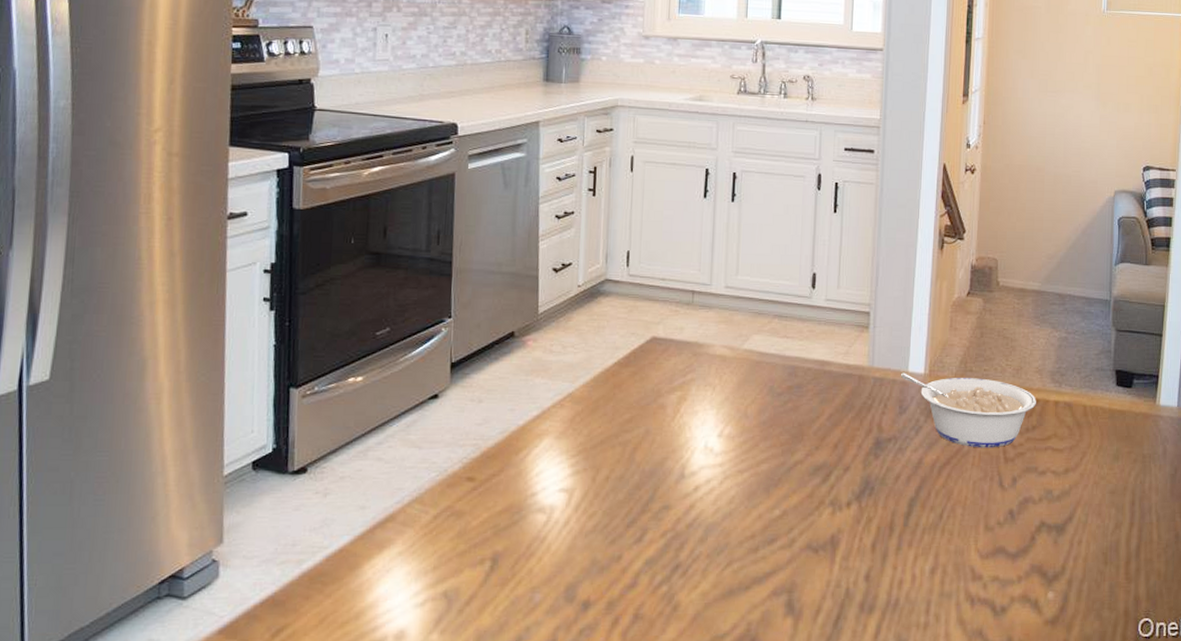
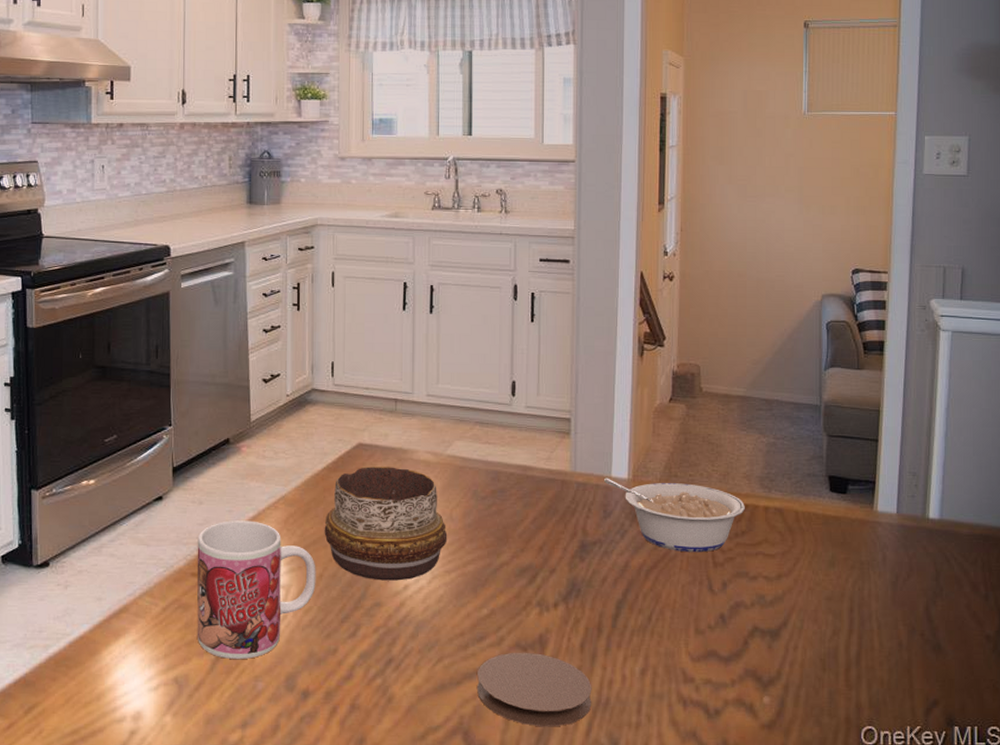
mug: none [470,420,603,570] -> present [197,520,316,660]
decorative bowl: none [612,362,742,482] -> present [324,467,448,581]
coaster: none [766,553,882,631] -> present [477,652,592,727]

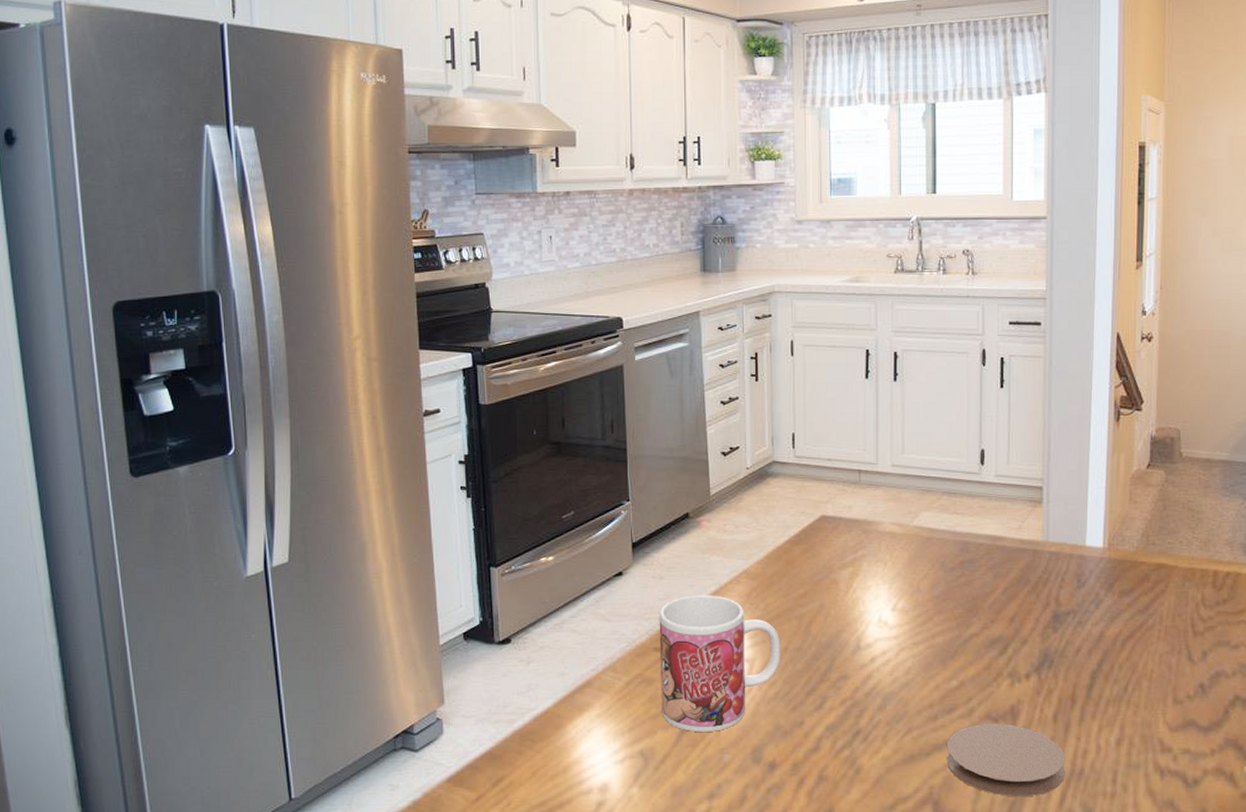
decorative bowl: present [324,467,448,581] -> none [788,539,915,653]
legume: present [603,478,745,553] -> none [1077,547,1227,622]

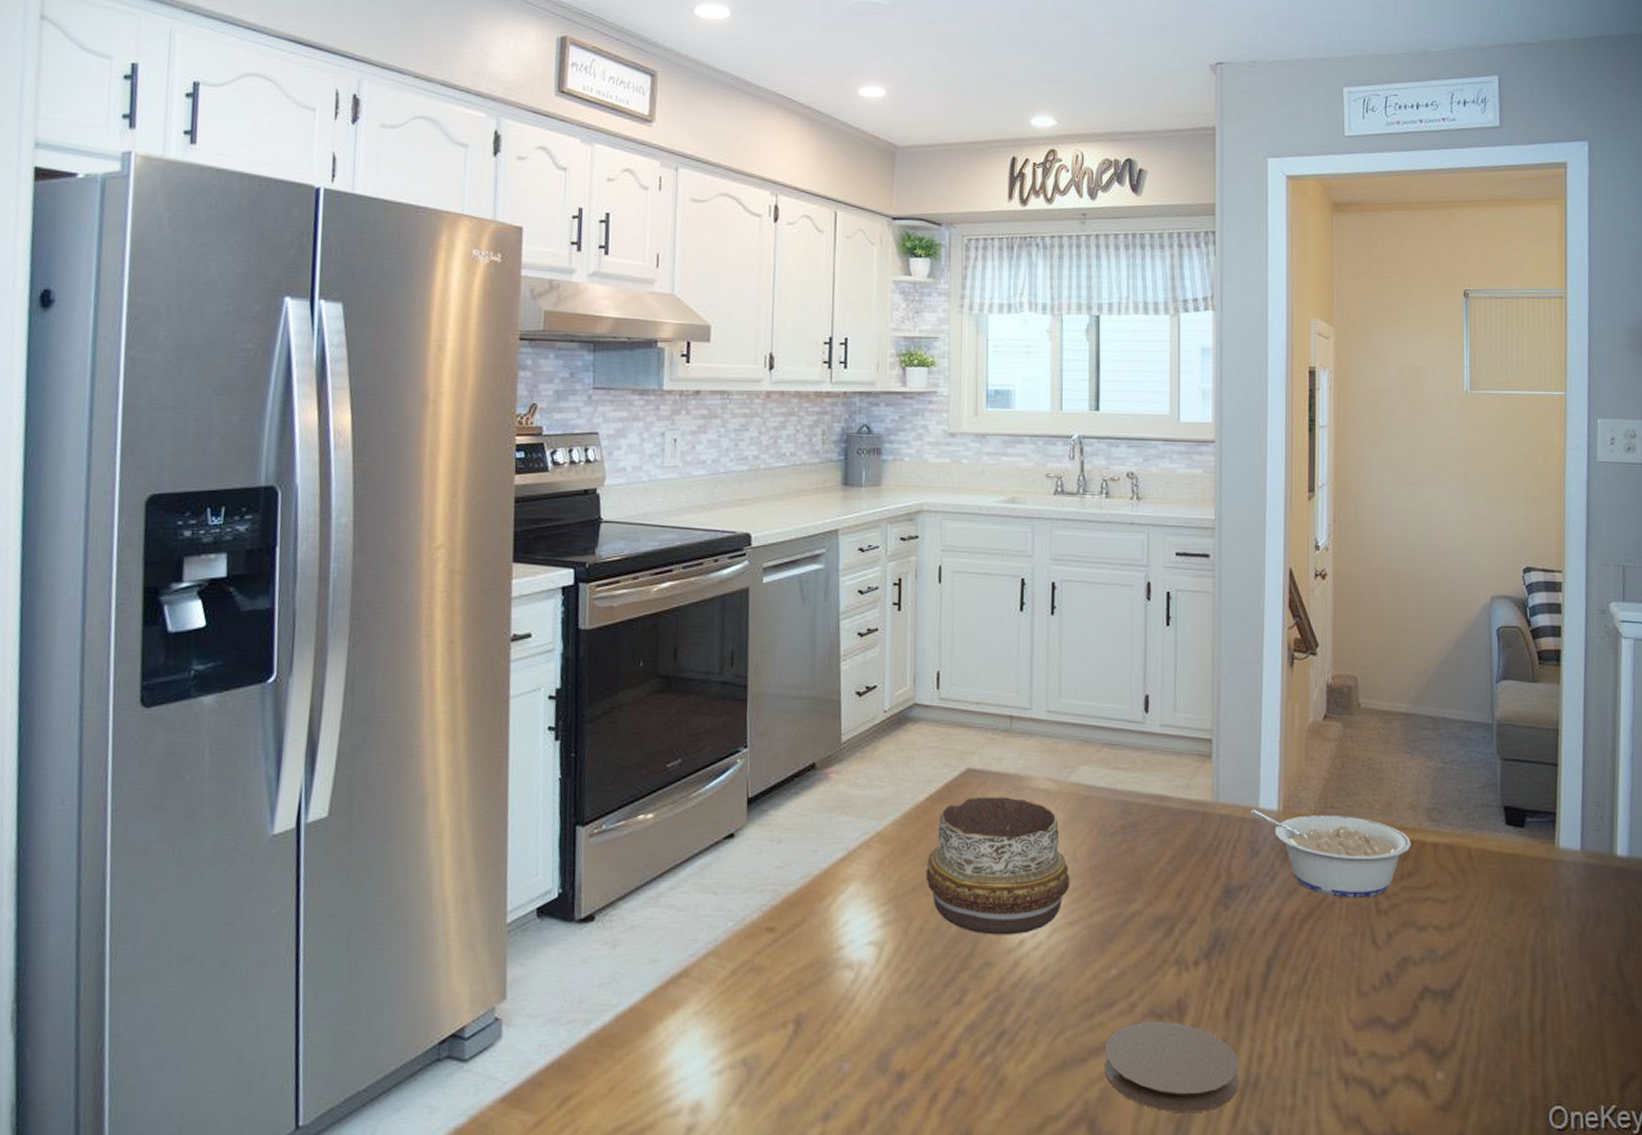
mug: present [659,595,781,733] -> none [771,862,916,1035]
decorative bowl: none [788,539,915,653] -> present [926,797,1071,935]
legume: none [1077,547,1227,622] -> present [1250,809,1411,898]

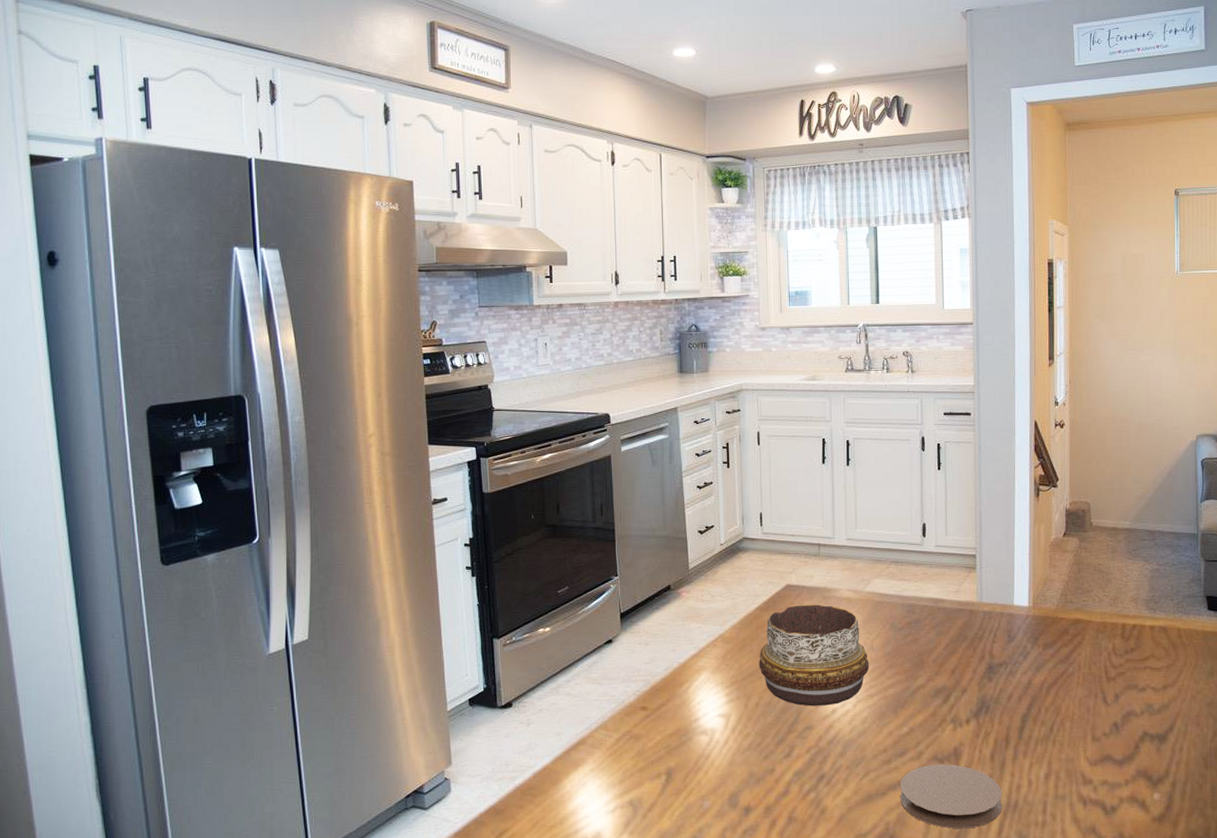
legume: present [1250,809,1411,898] -> none [1007,606,1133,670]

